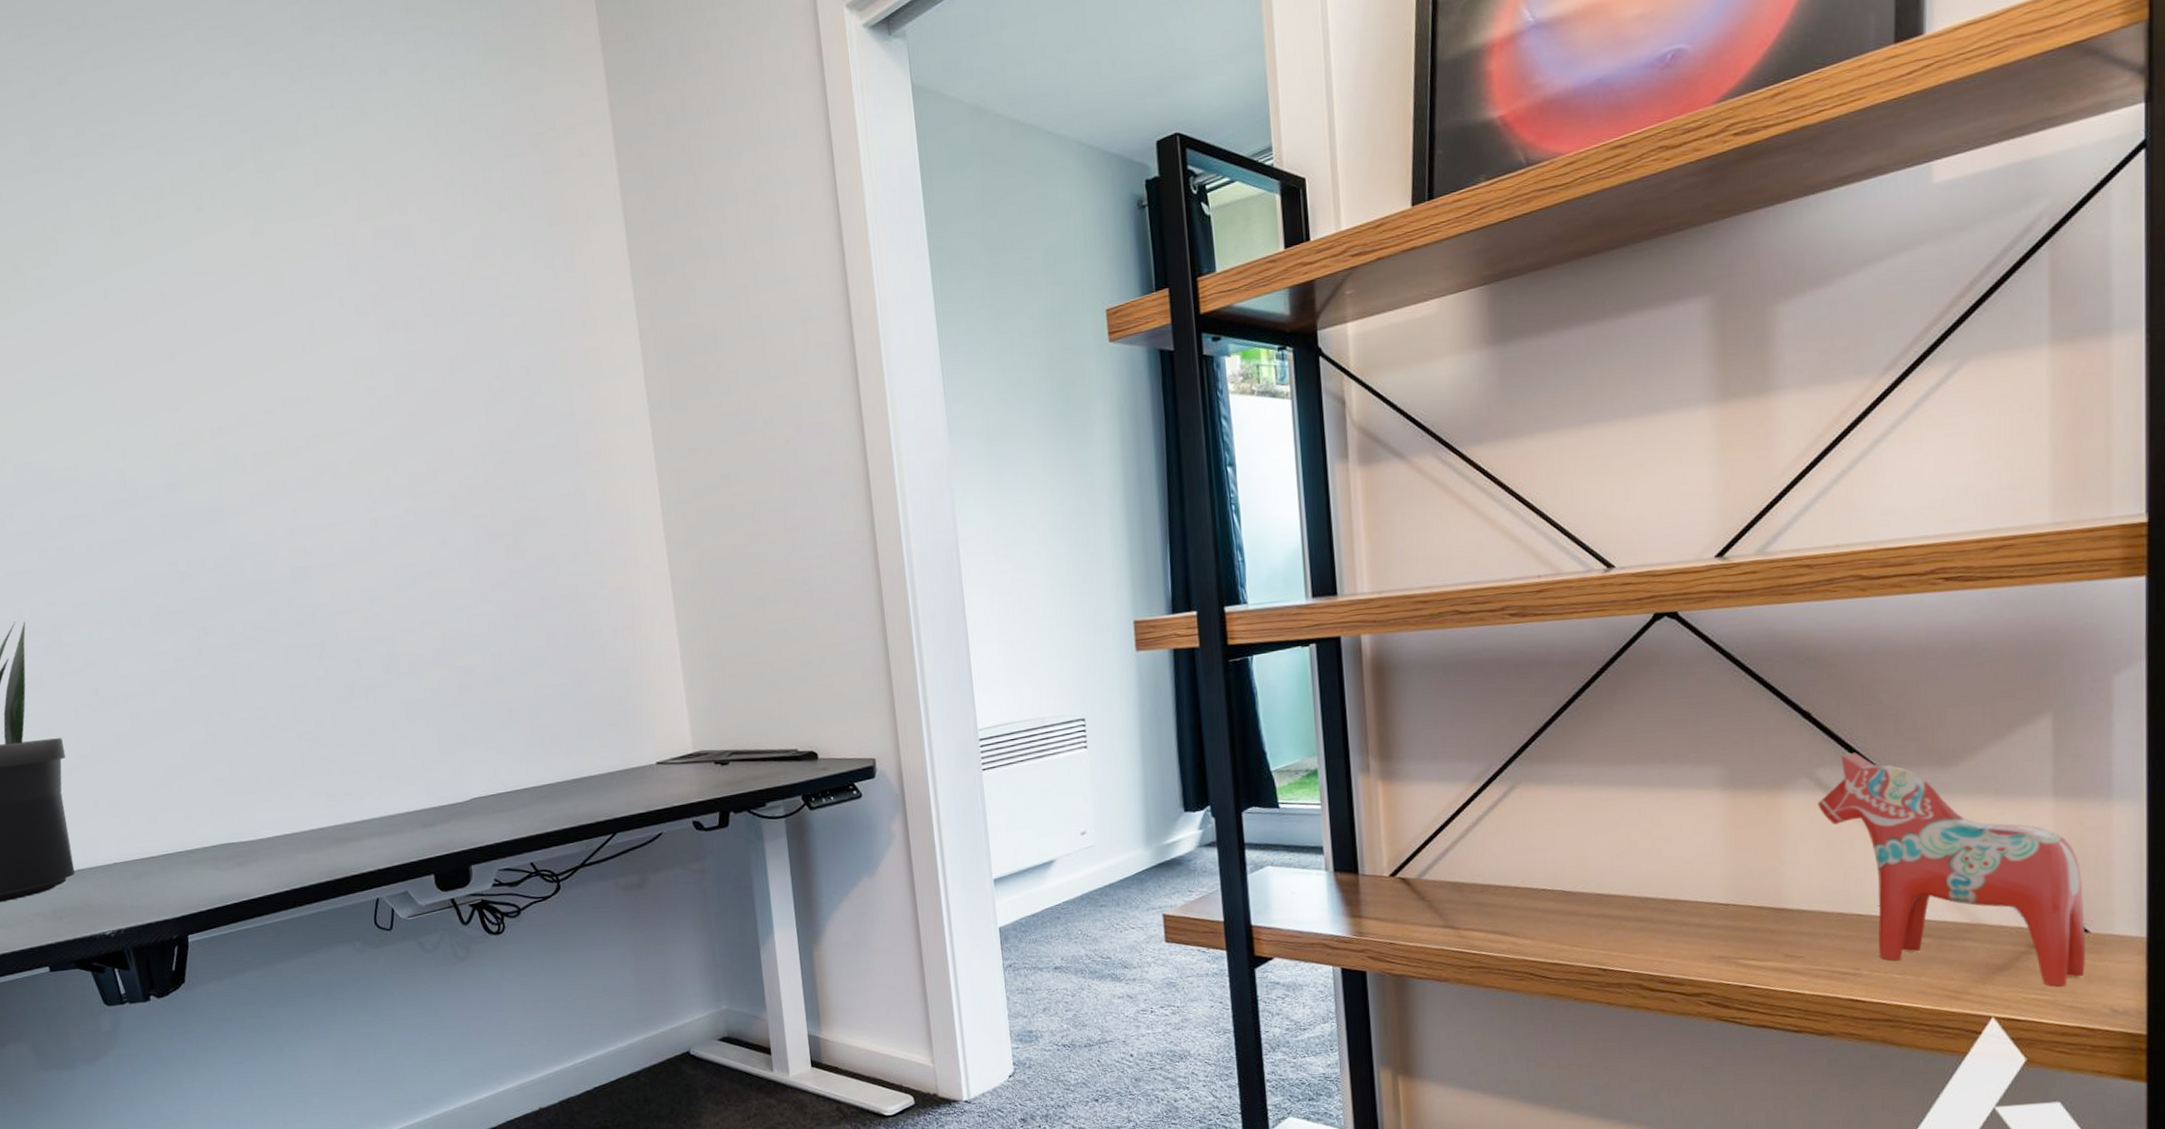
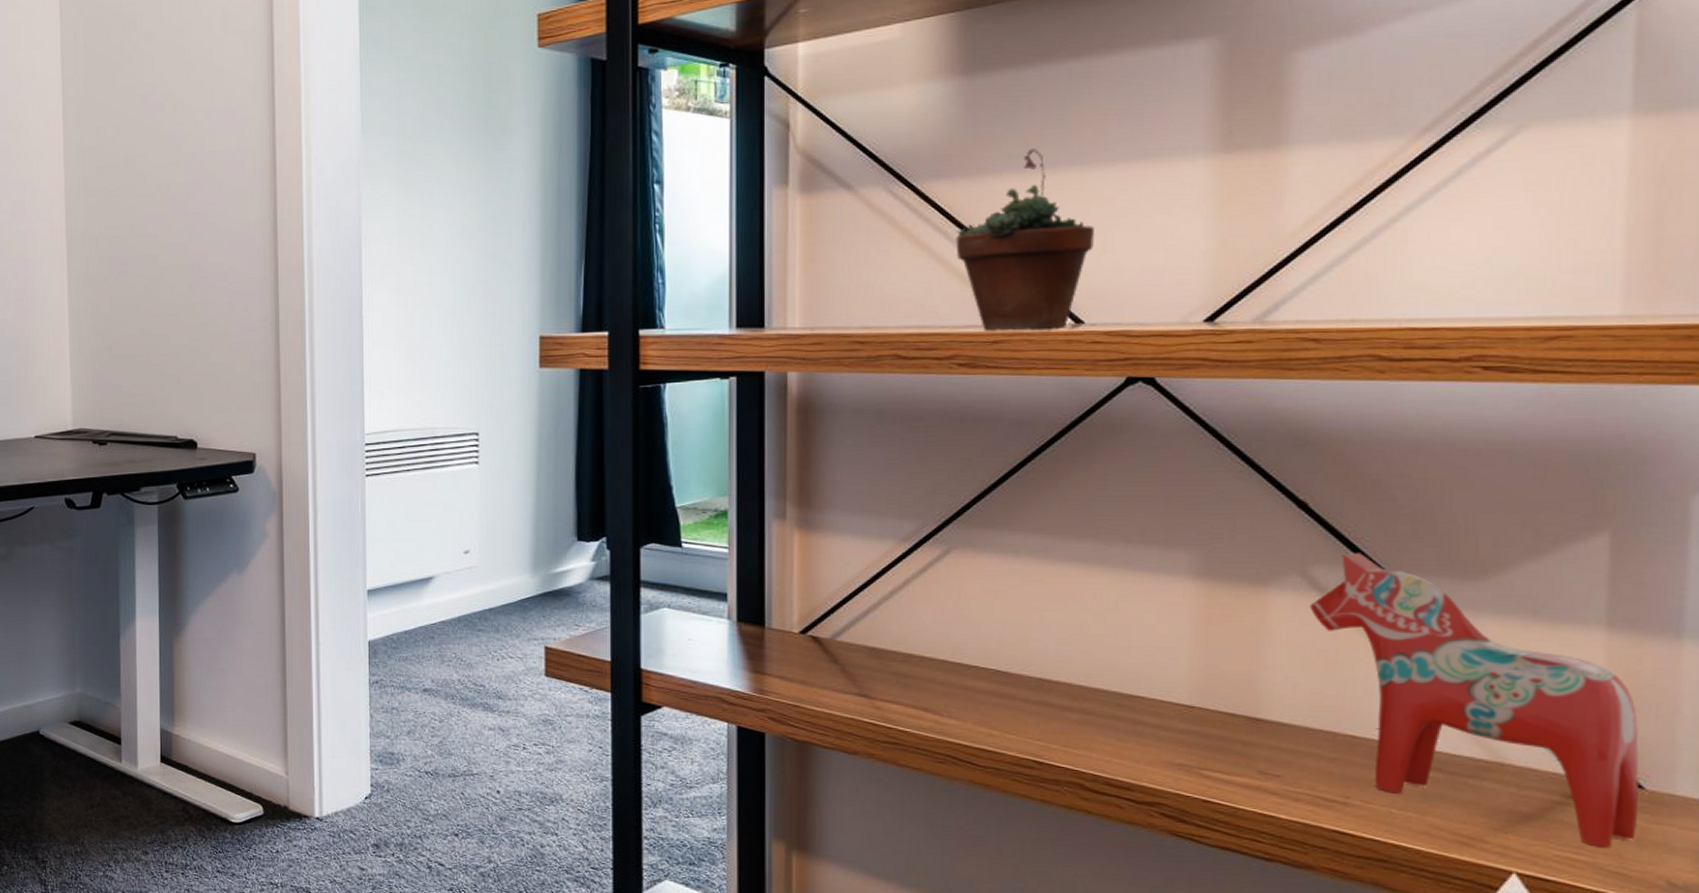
succulent plant: none [1499,409,1619,582] -> present [956,148,1096,332]

